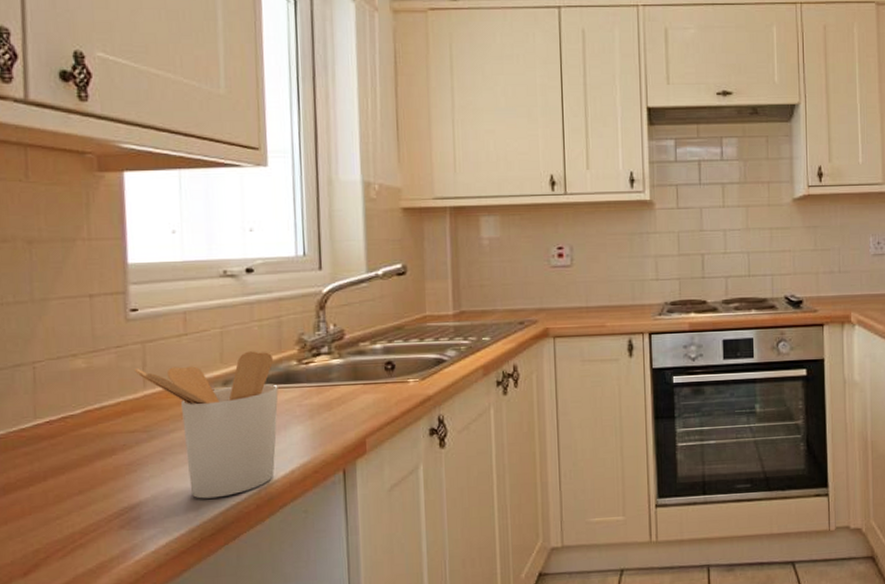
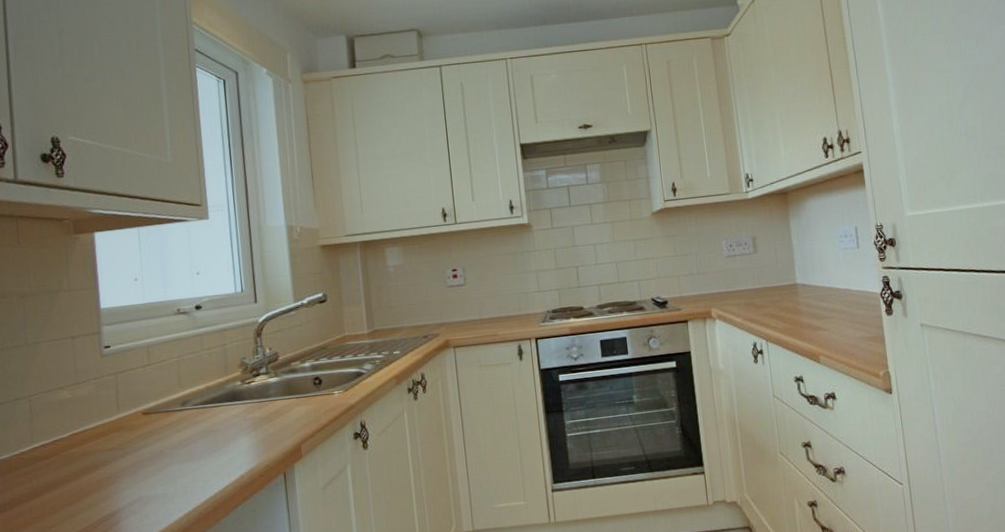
utensil holder: present [135,351,279,499] -> none [110,375,227,504]

